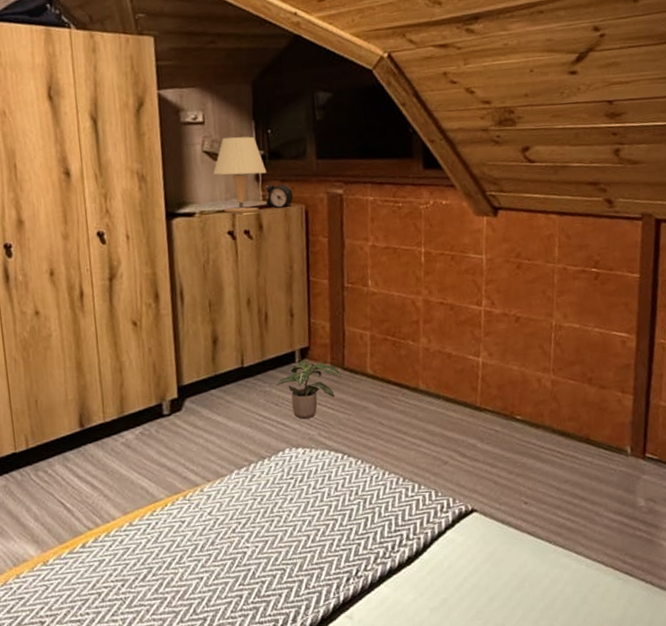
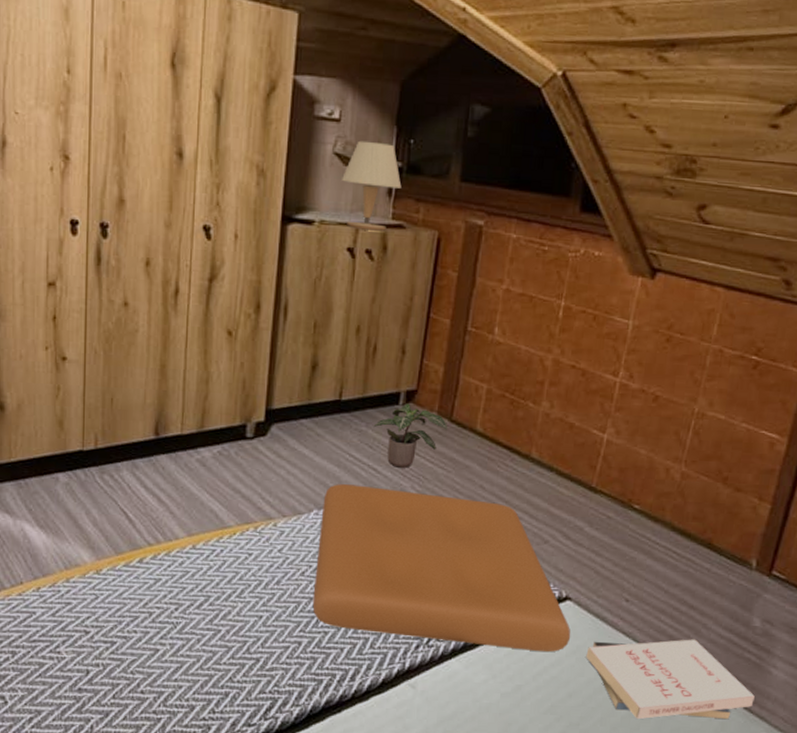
cushion: none [241,435,483,575] -> present [312,484,571,652]
alarm clock: present [265,184,294,209] -> none [395,201,428,232]
books: none [499,527,653,610] -> present [586,639,755,720]

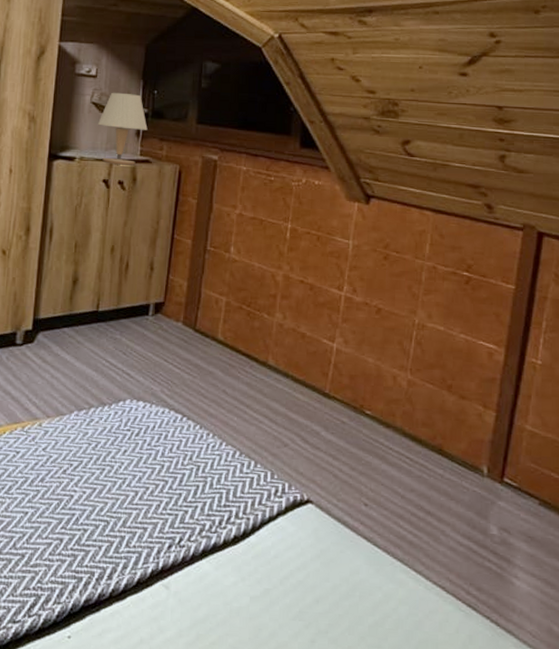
cushion: present [312,484,571,652] -> none [73,387,315,556]
potted plant: present [373,403,447,468] -> none [126,314,192,373]
books: present [586,639,755,720] -> none [330,545,500,631]

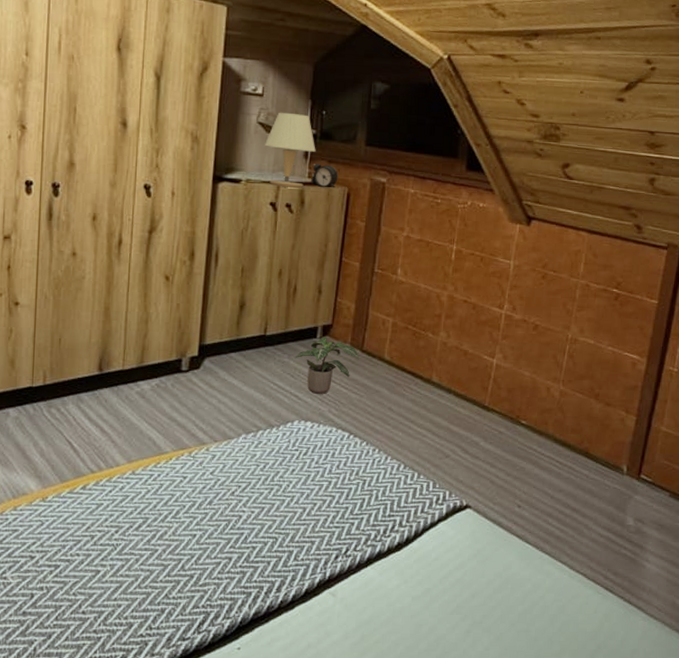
potted plant: none [126,314,192,373] -> present [294,336,359,394]
alarm clock: none [143,141,170,166] -> present [311,163,338,189]

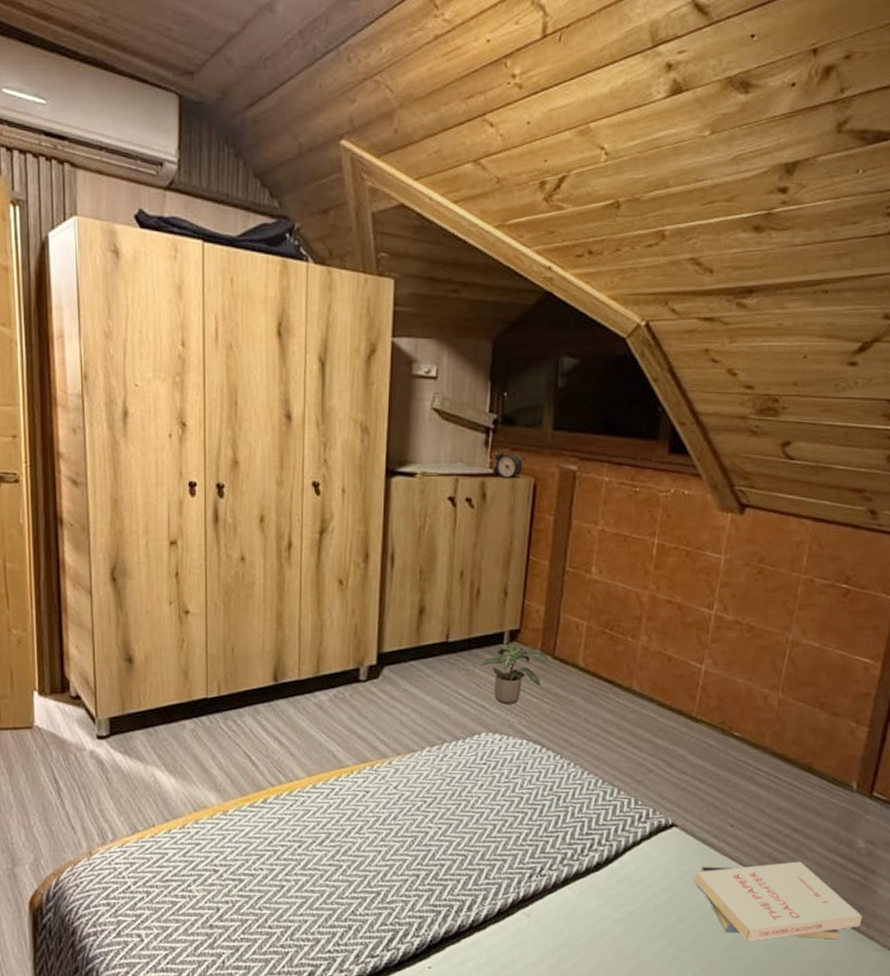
table lamp: present [264,112,316,188] -> none [440,396,498,480]
books: none [485,539,632,615] -> present [694,861,862,942]

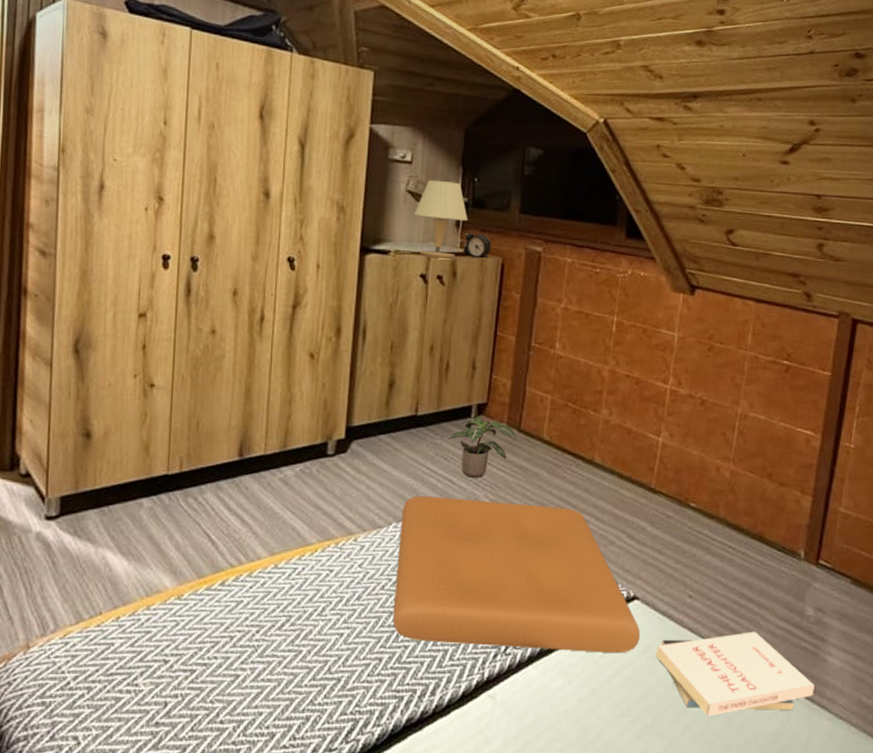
cushion: none [428,722,679,878] -> present [392,496,641,654]
table lamp: none [440,396,498,480] -> present [413,179,468,259]

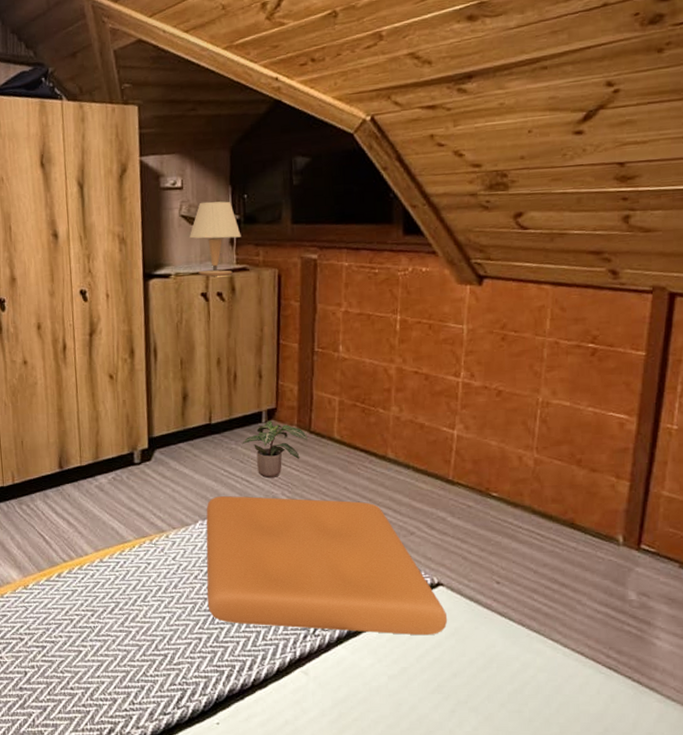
alarm clock: present [463,232,492,259] -> none [239,248,267,273]
books: present [656,631,814,717] -> none [465,615,641,695]

